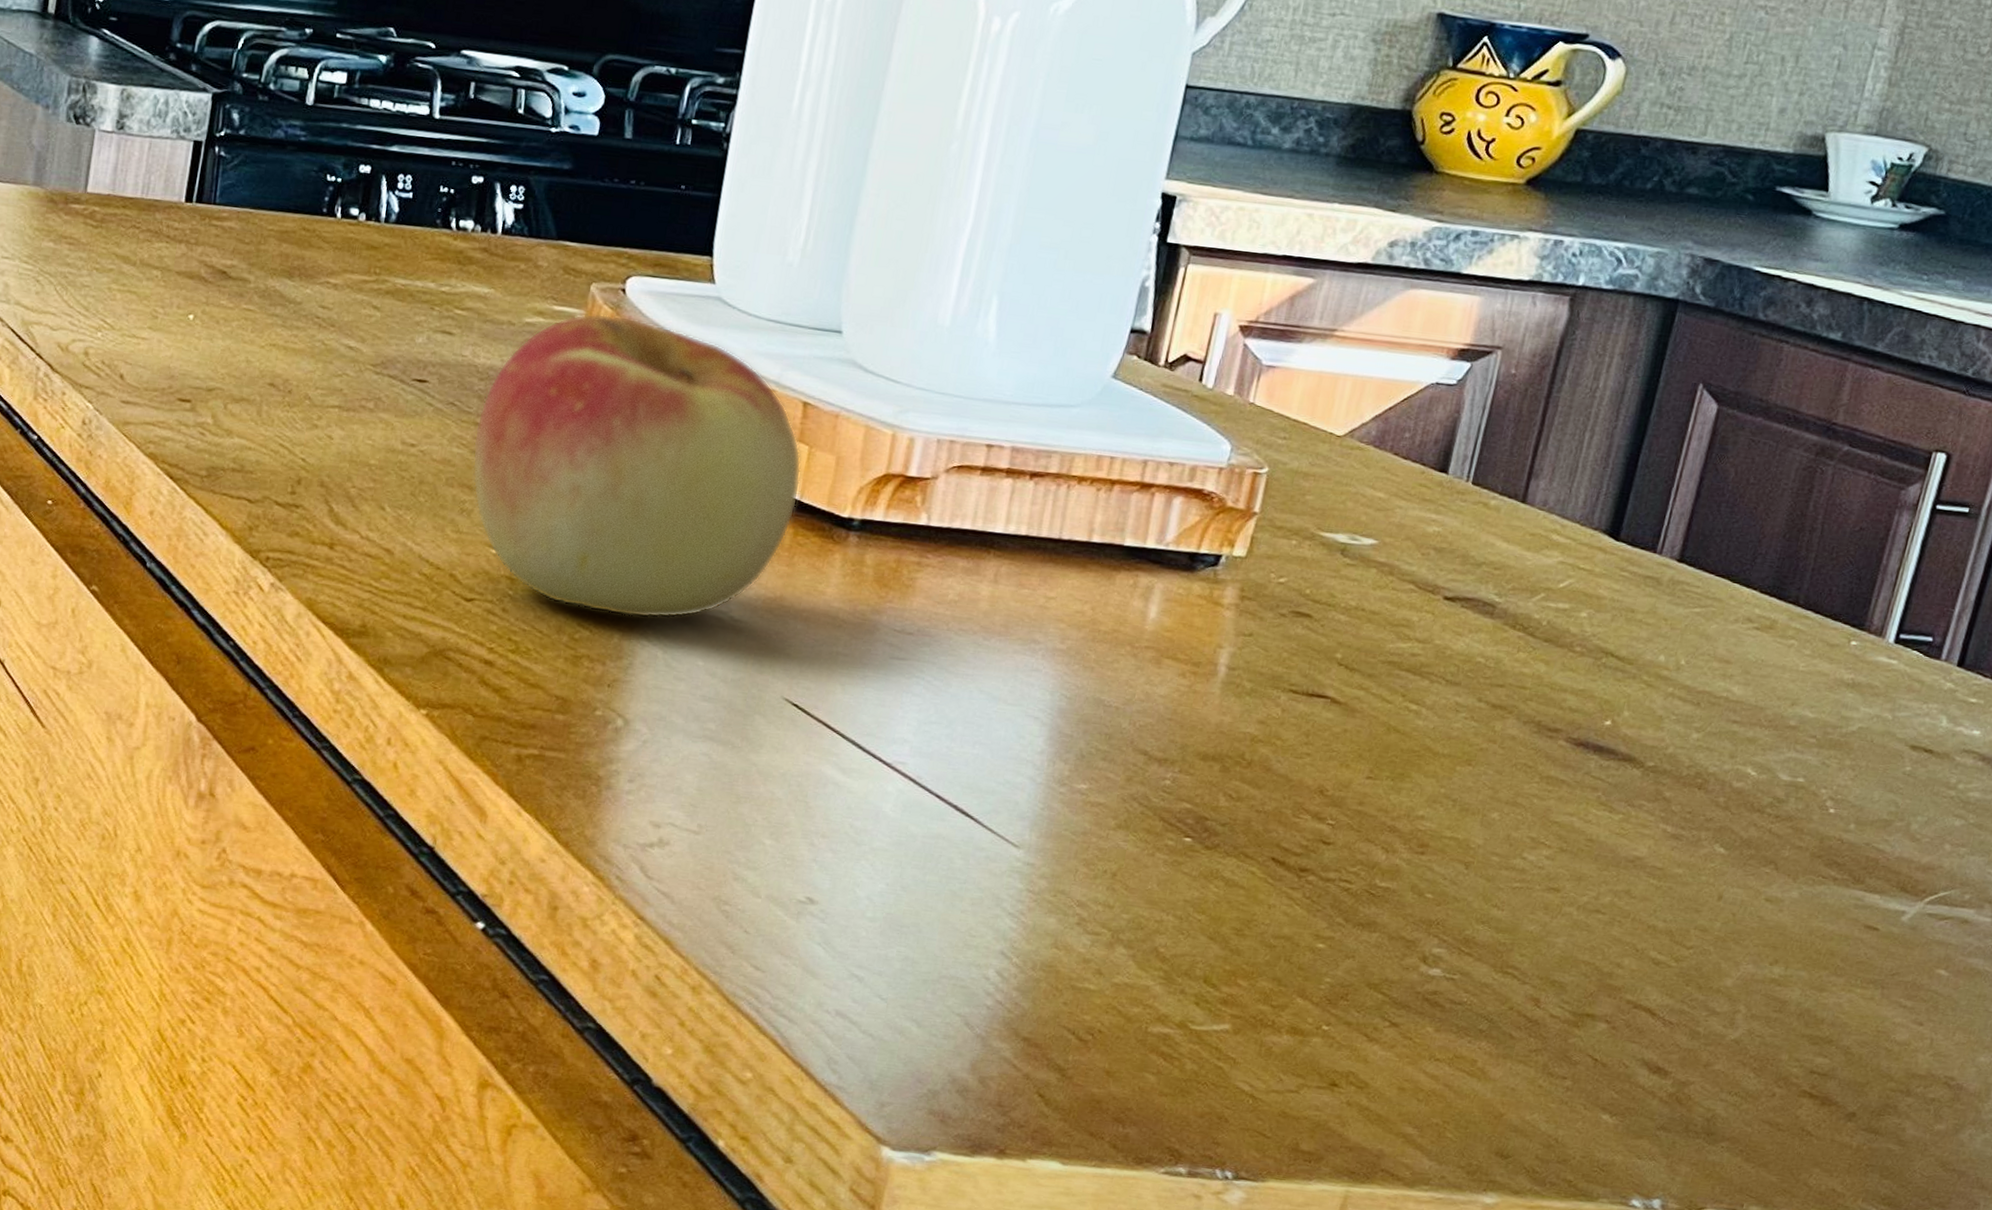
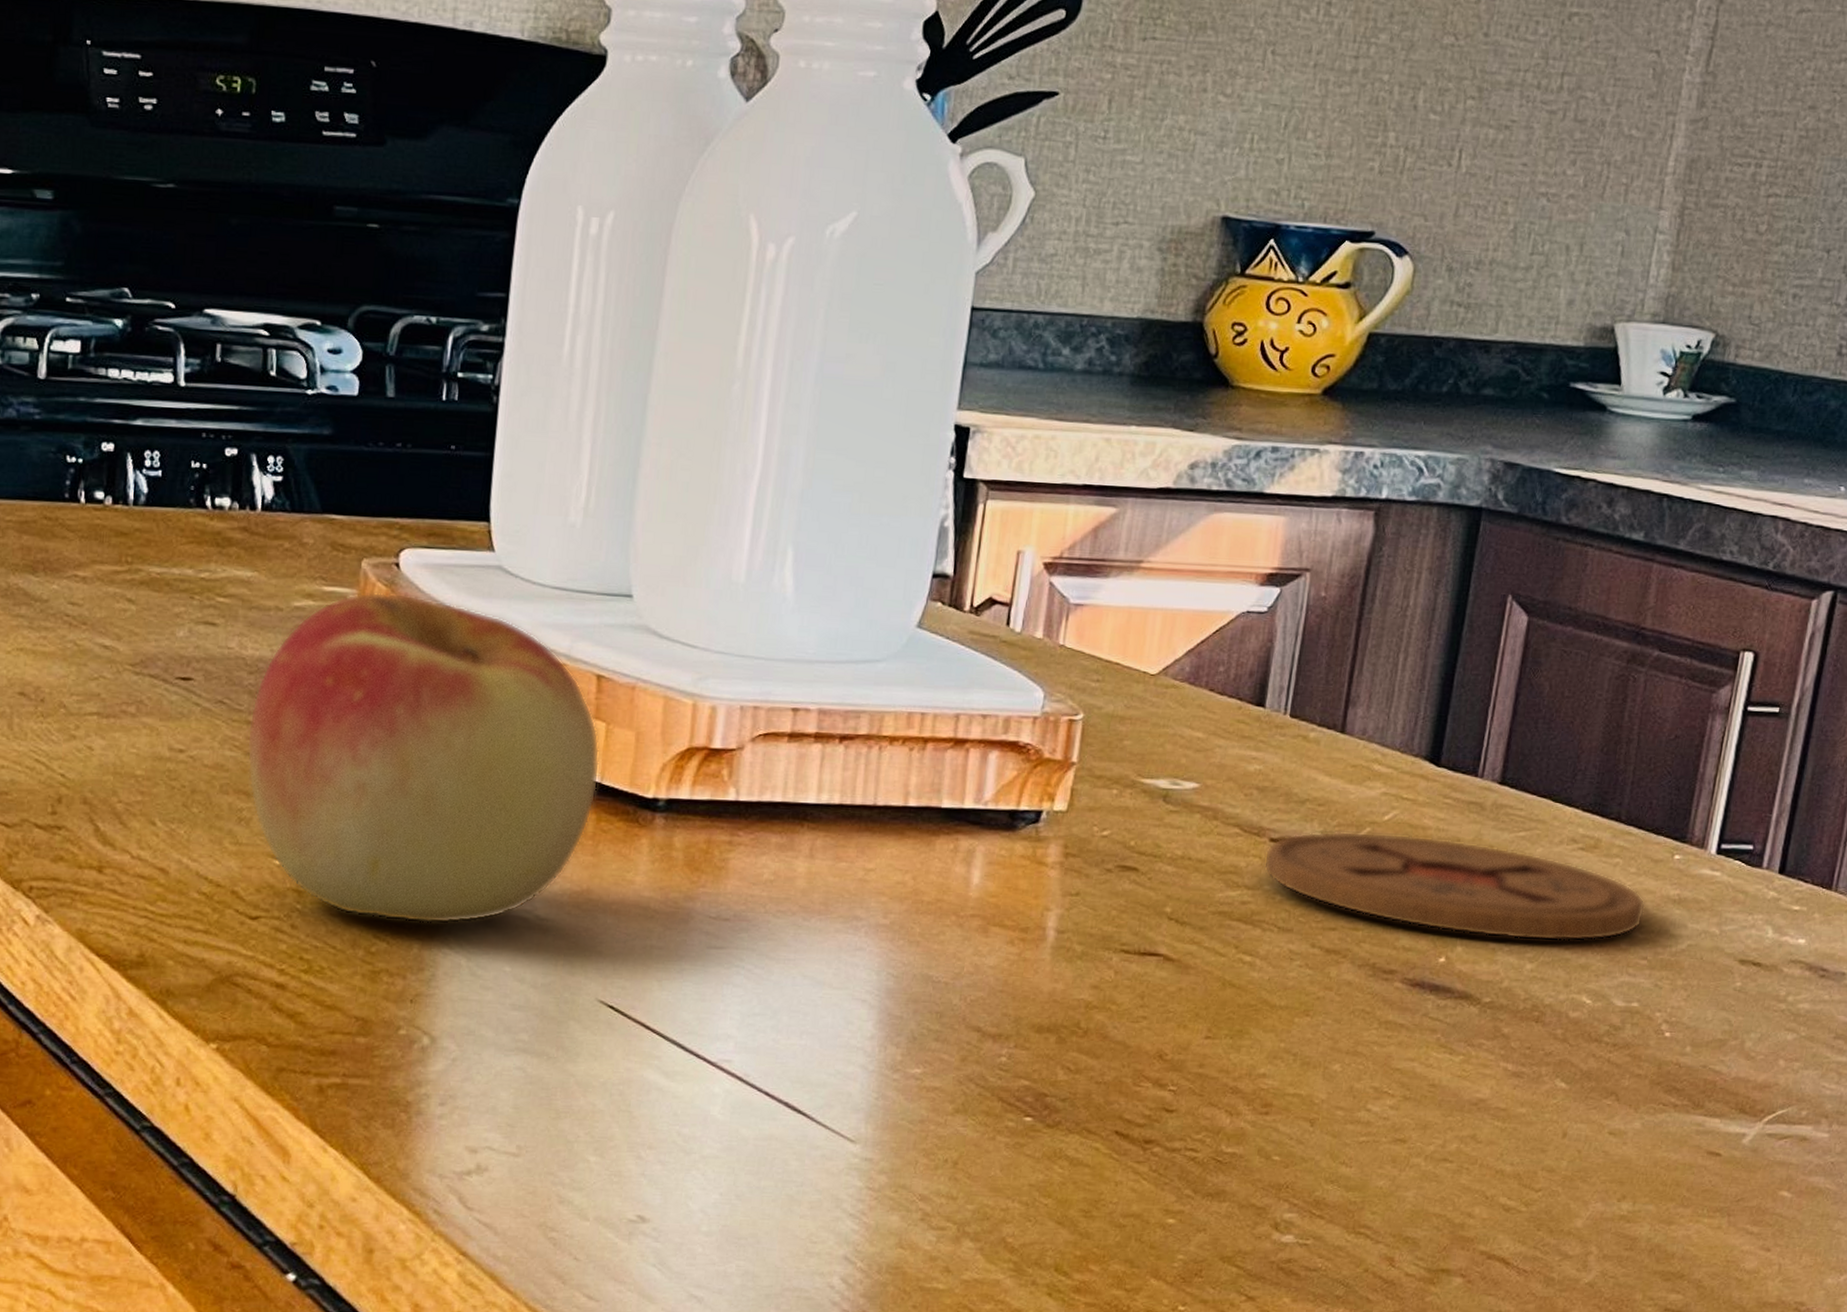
coaster: none [1436,593,1818,716] -> present [1263,831,1645,941]

